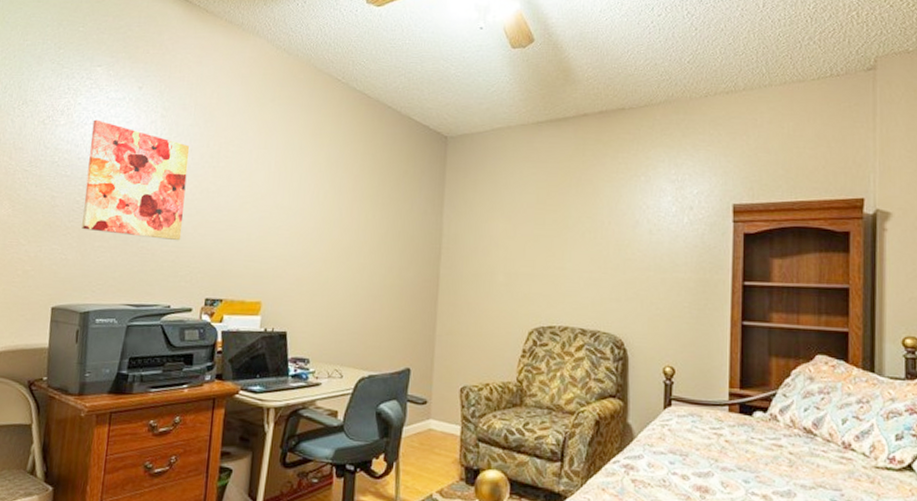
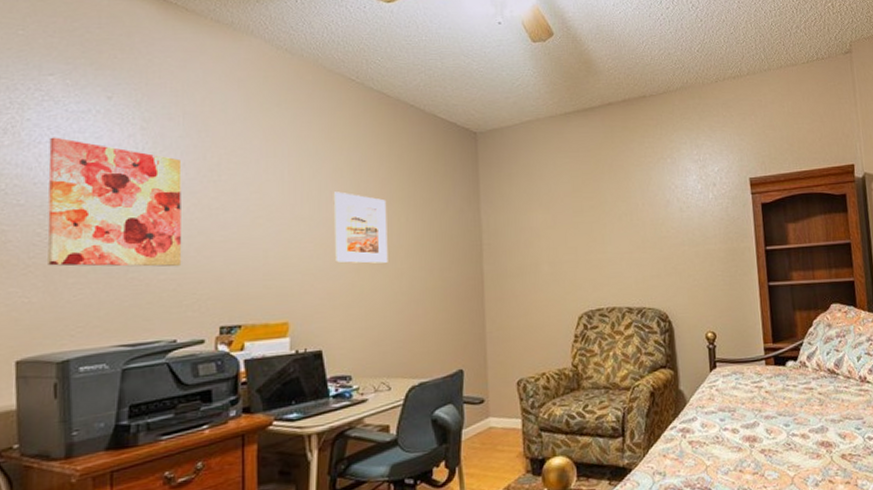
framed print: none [307,185,357,256] -> present [333,191,388,264]

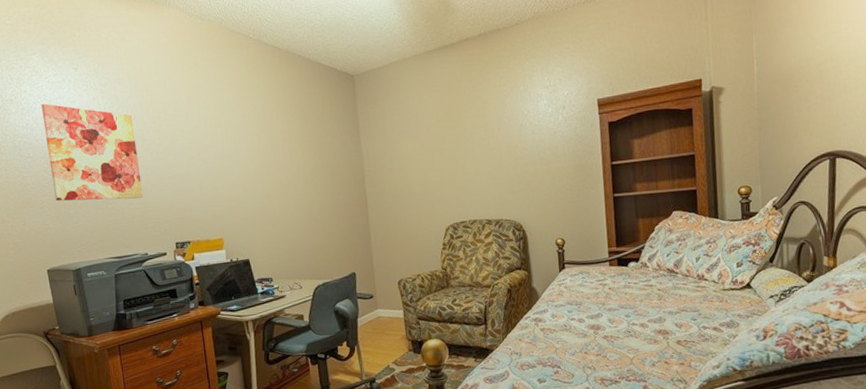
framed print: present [333,191,388,264] -> none [245,133,292,191]

